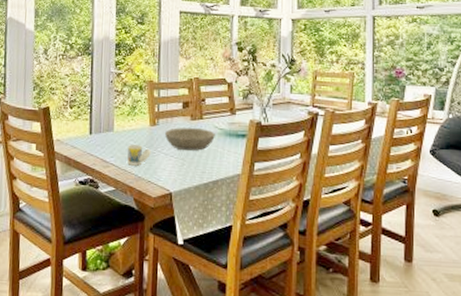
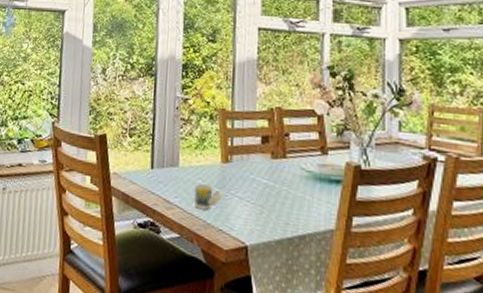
bowl: present [164,127,215,151] -> none [238,166,302,197]

